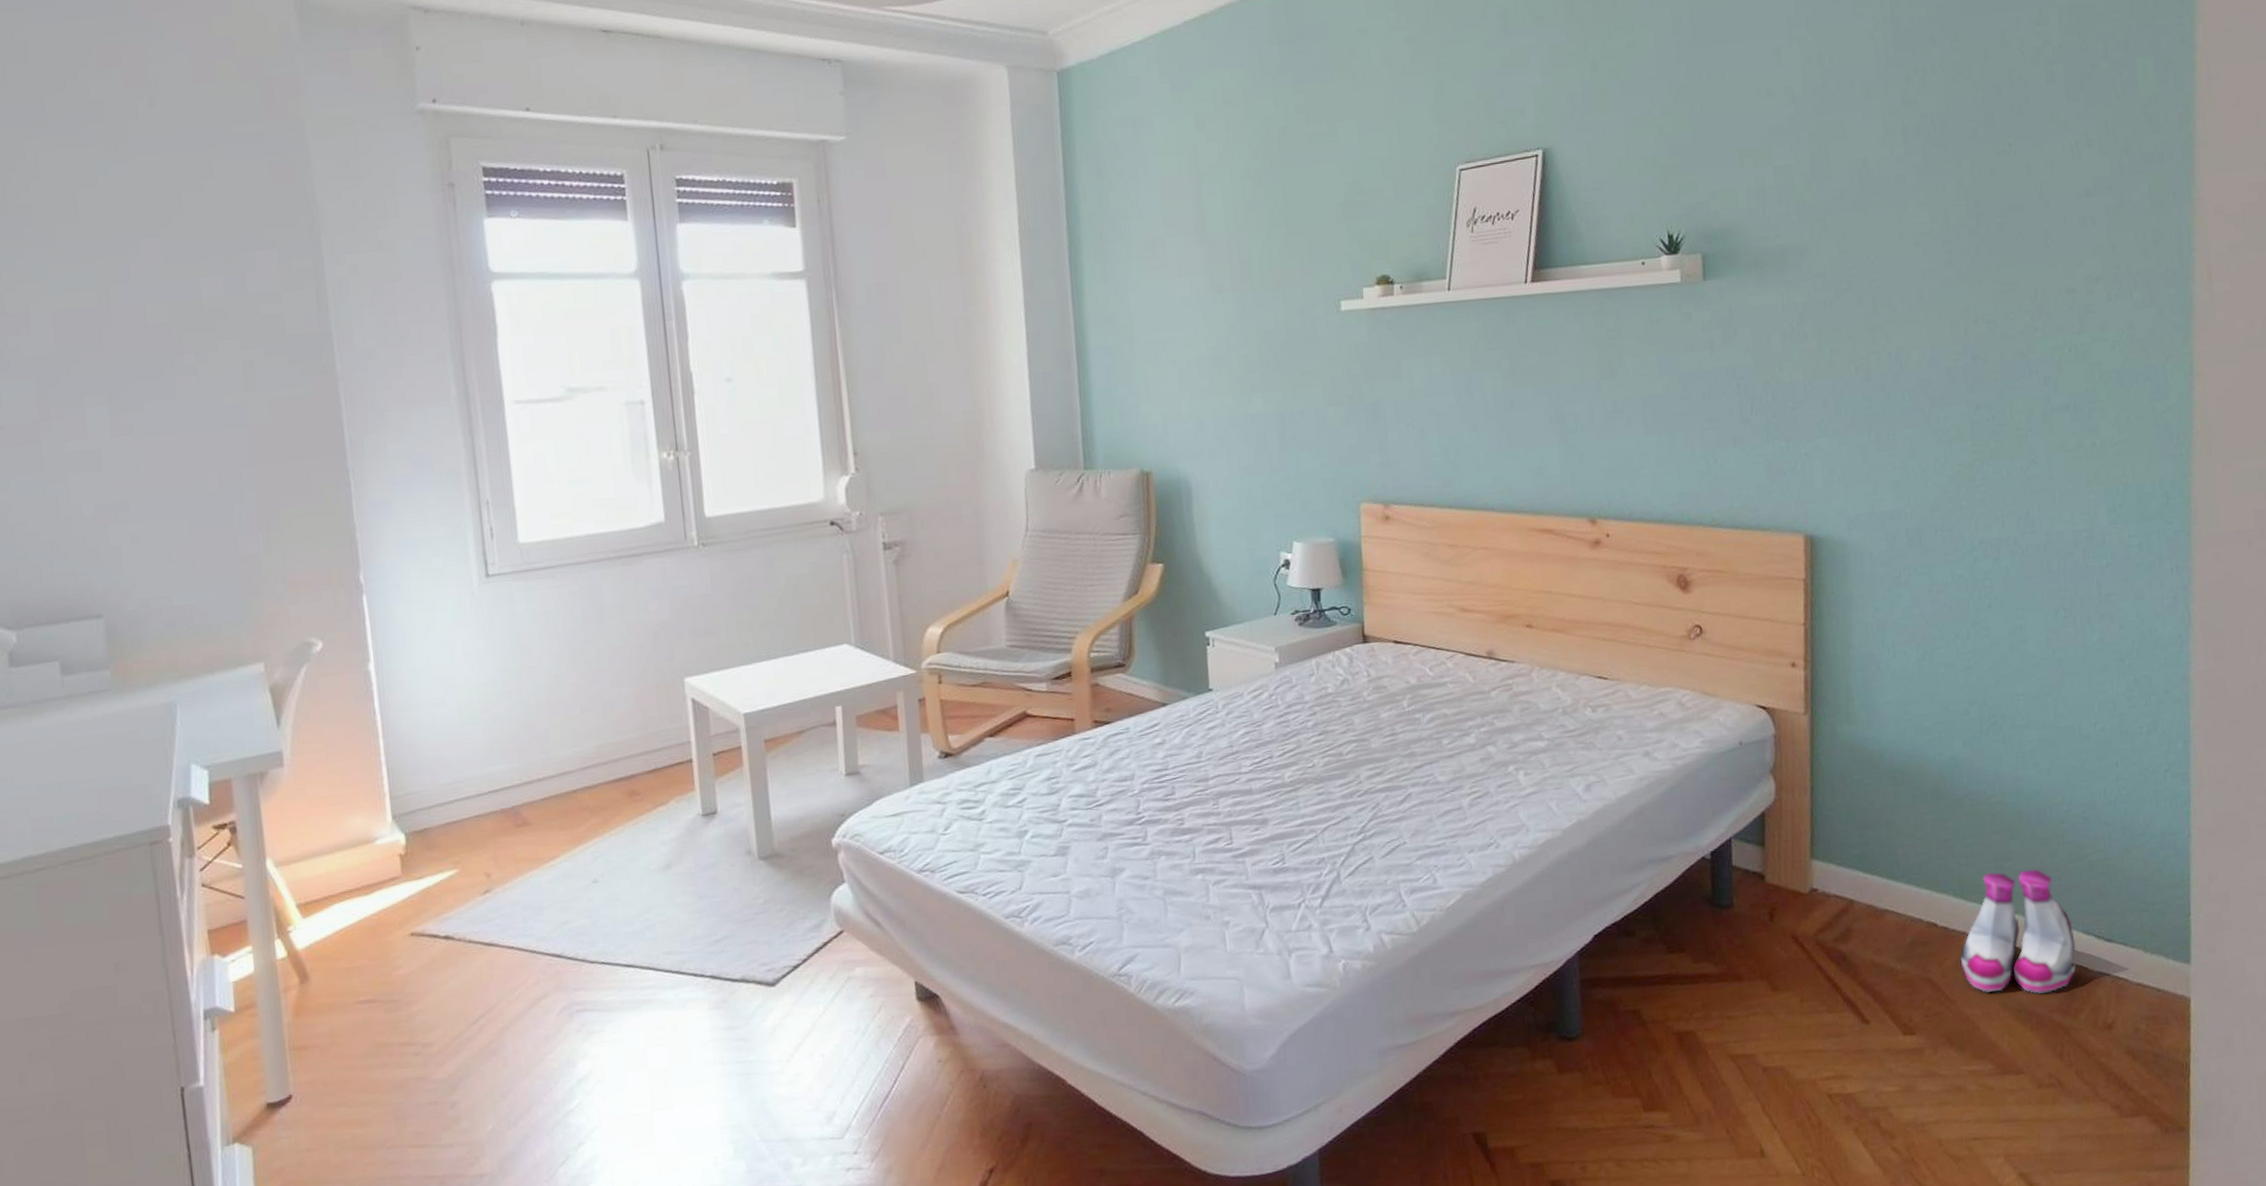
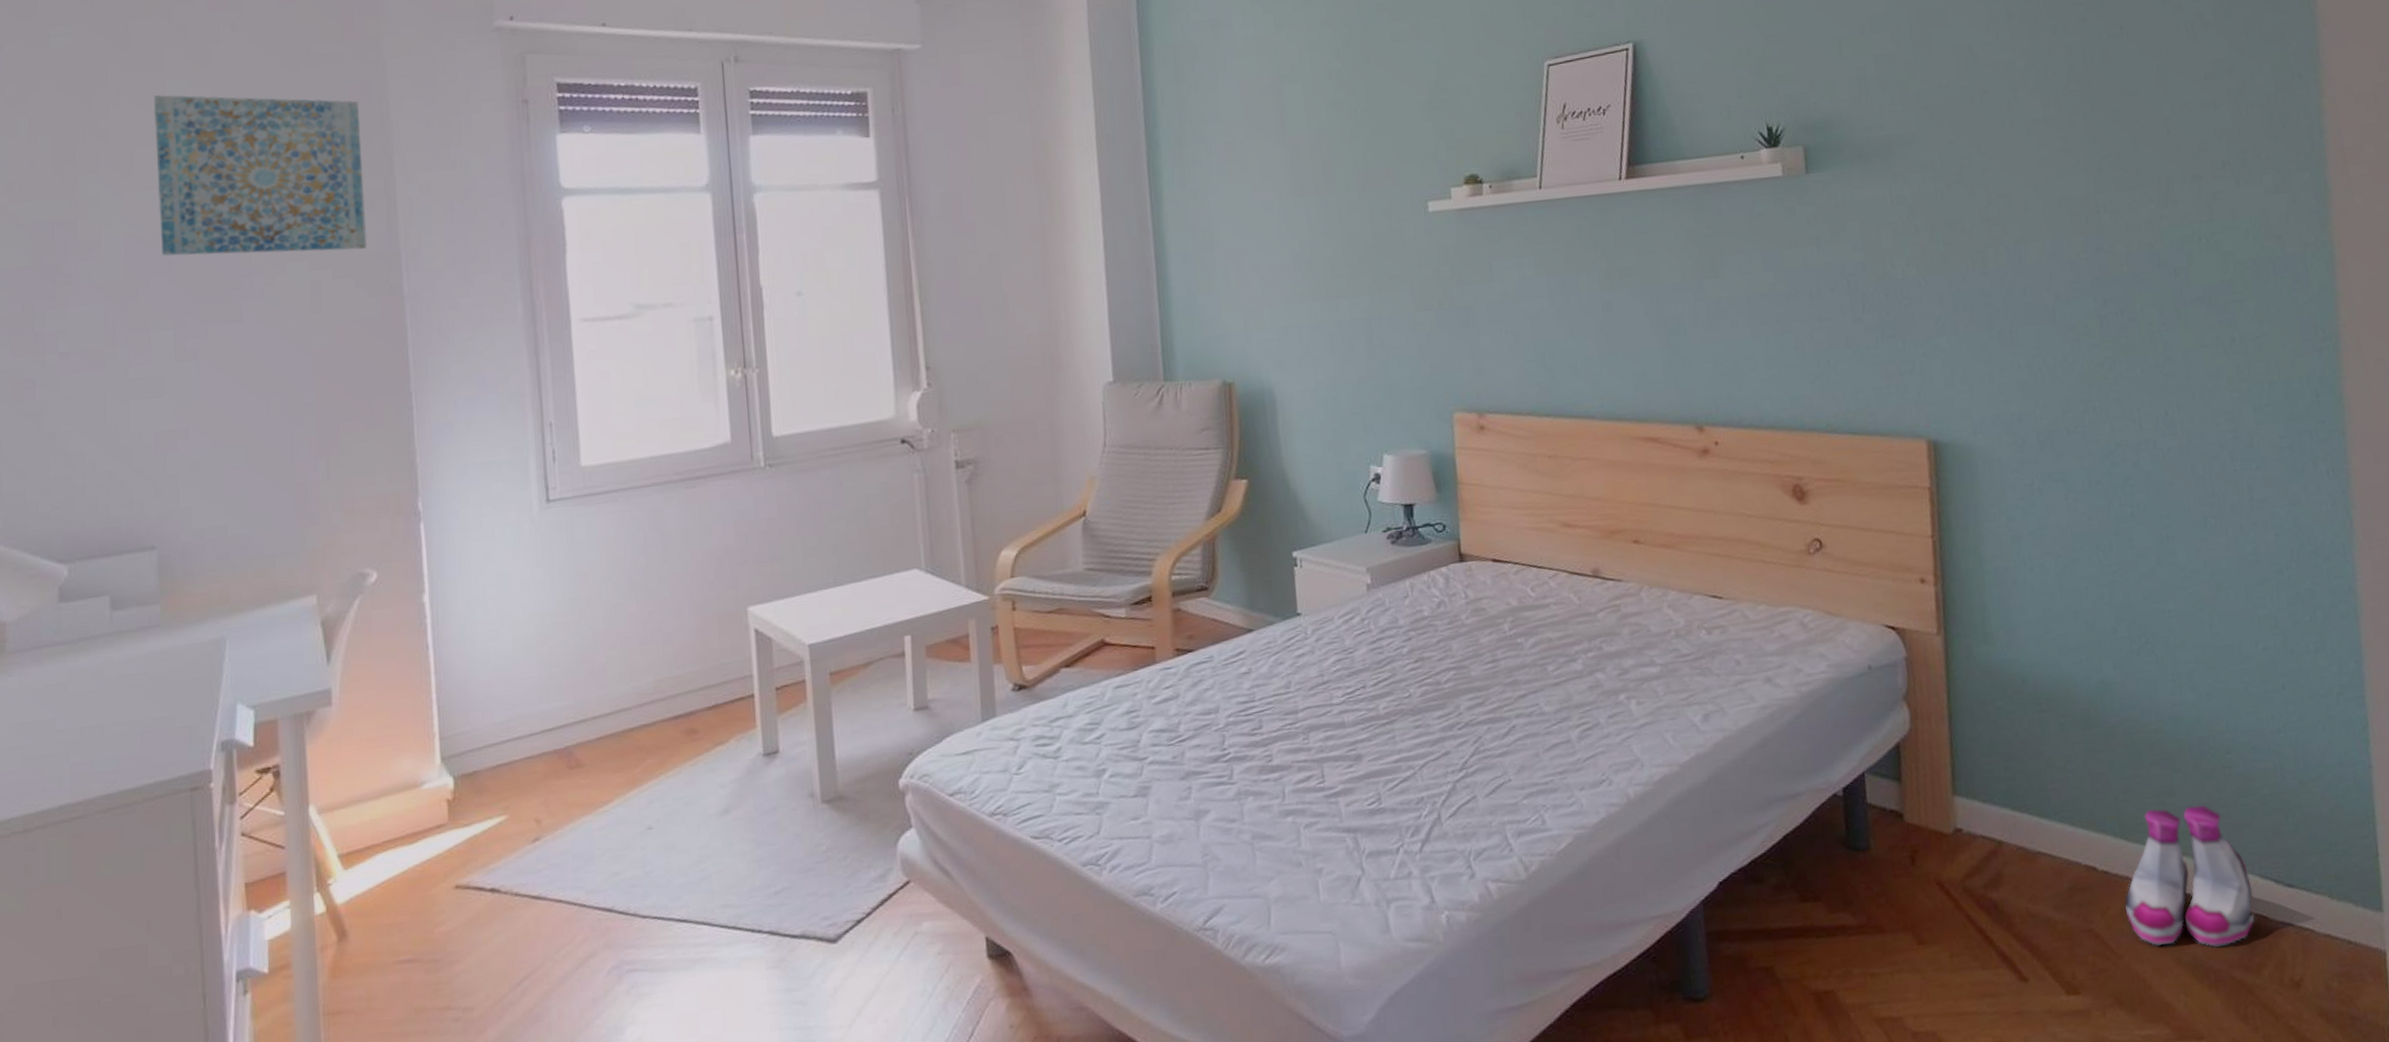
wall art: none [74,170,299,332] -> present [153,94,368,256]

